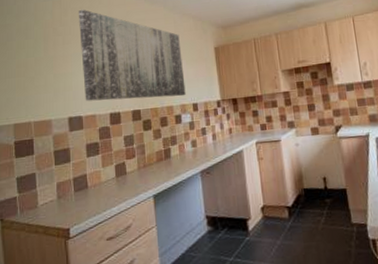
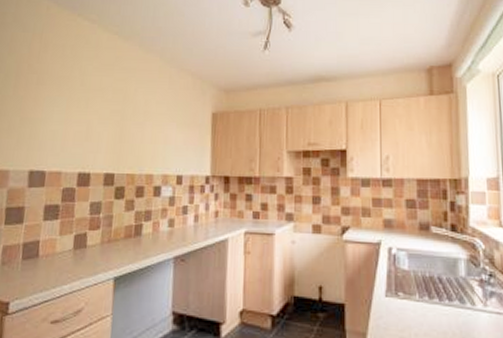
wall art: present [78,9,186,102] -> none [52,47,174,165]

